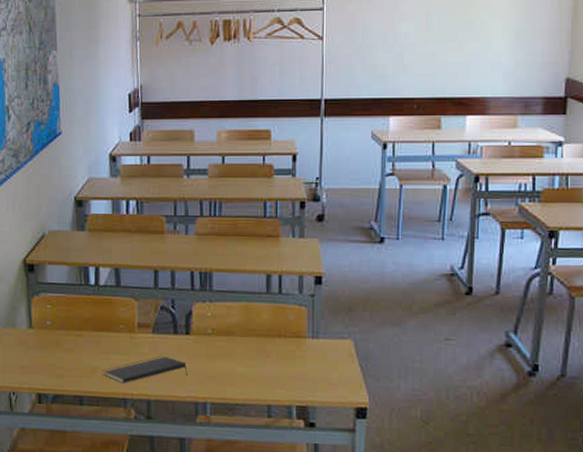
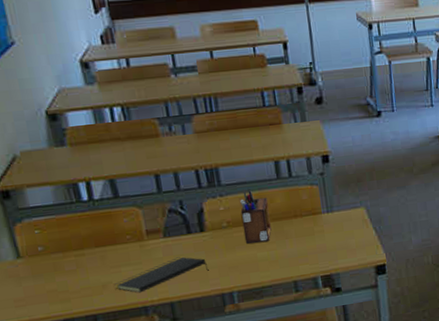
desk organizer: none [226,298,254,358] -> present [240,188,272,244]

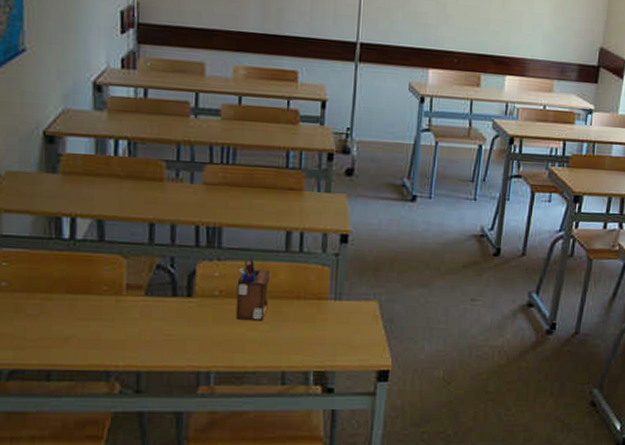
notepad: present [114,256,209,293] -> none [78,321,188,354]

